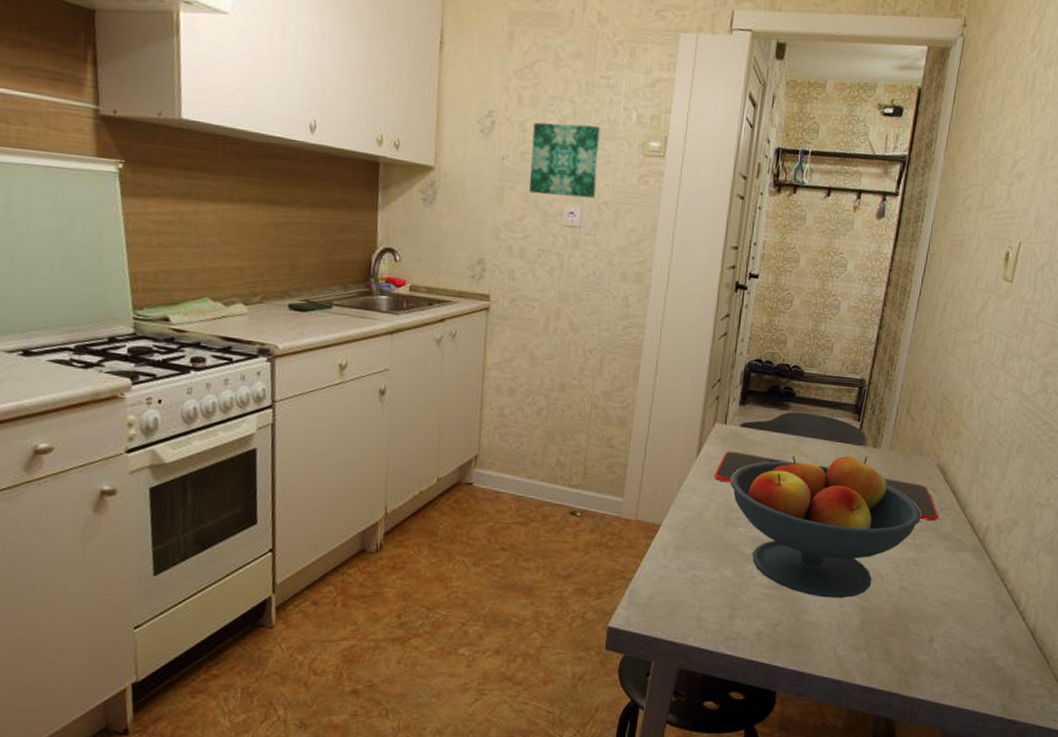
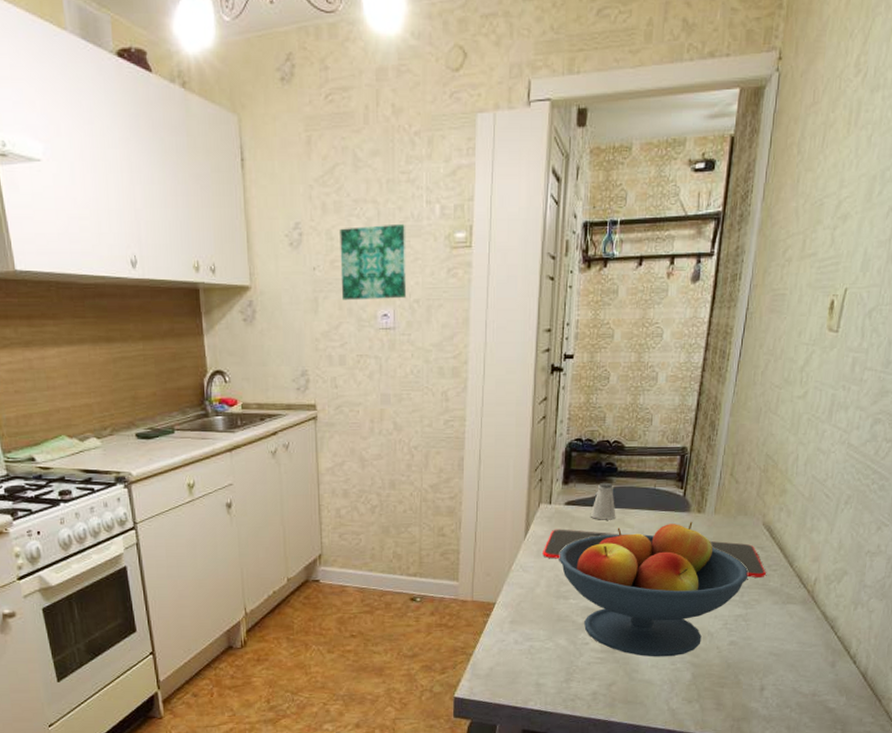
saltshaker: none [765,406,792,447] -> present [590,482,616,520]

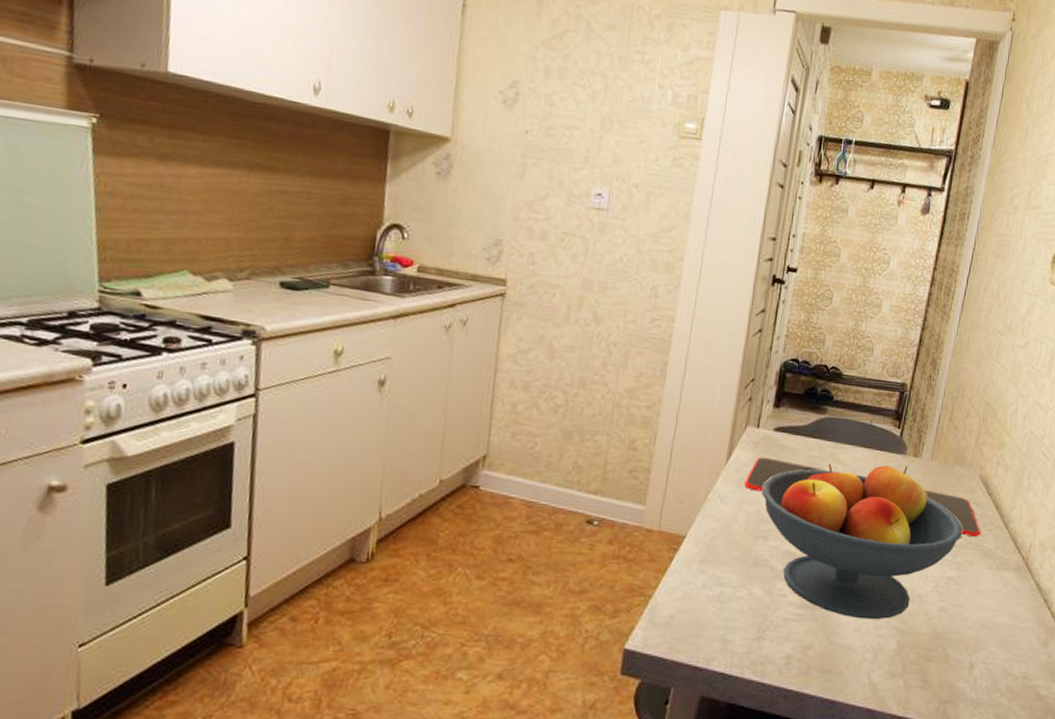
wall art: present [340,223,407,301] -> none [554,95,635,181]
saltshaker: present [590,482,616,520] -> none [800,410,829,454]

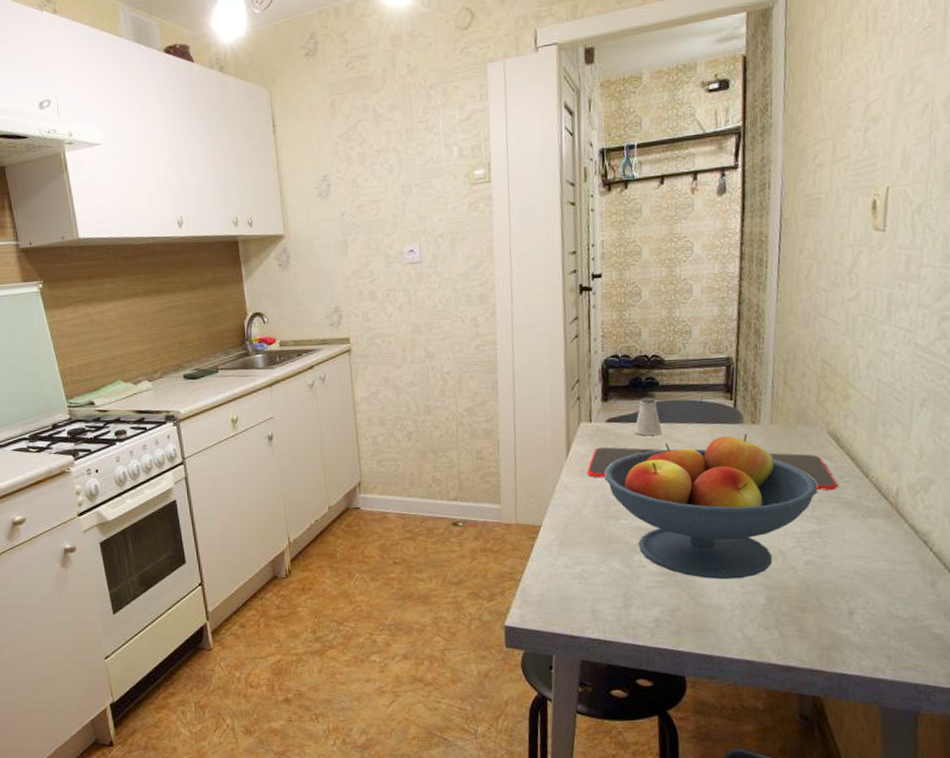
saltshaker: none [800,410,829,454] -> present [634,397,662,436]

